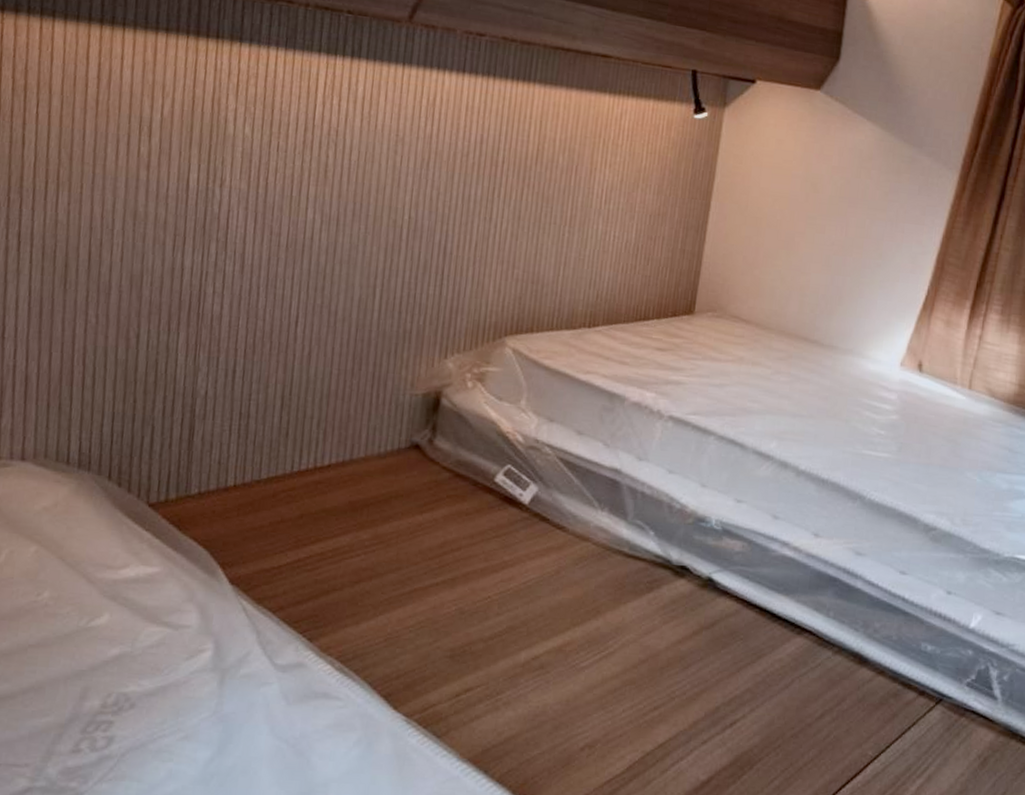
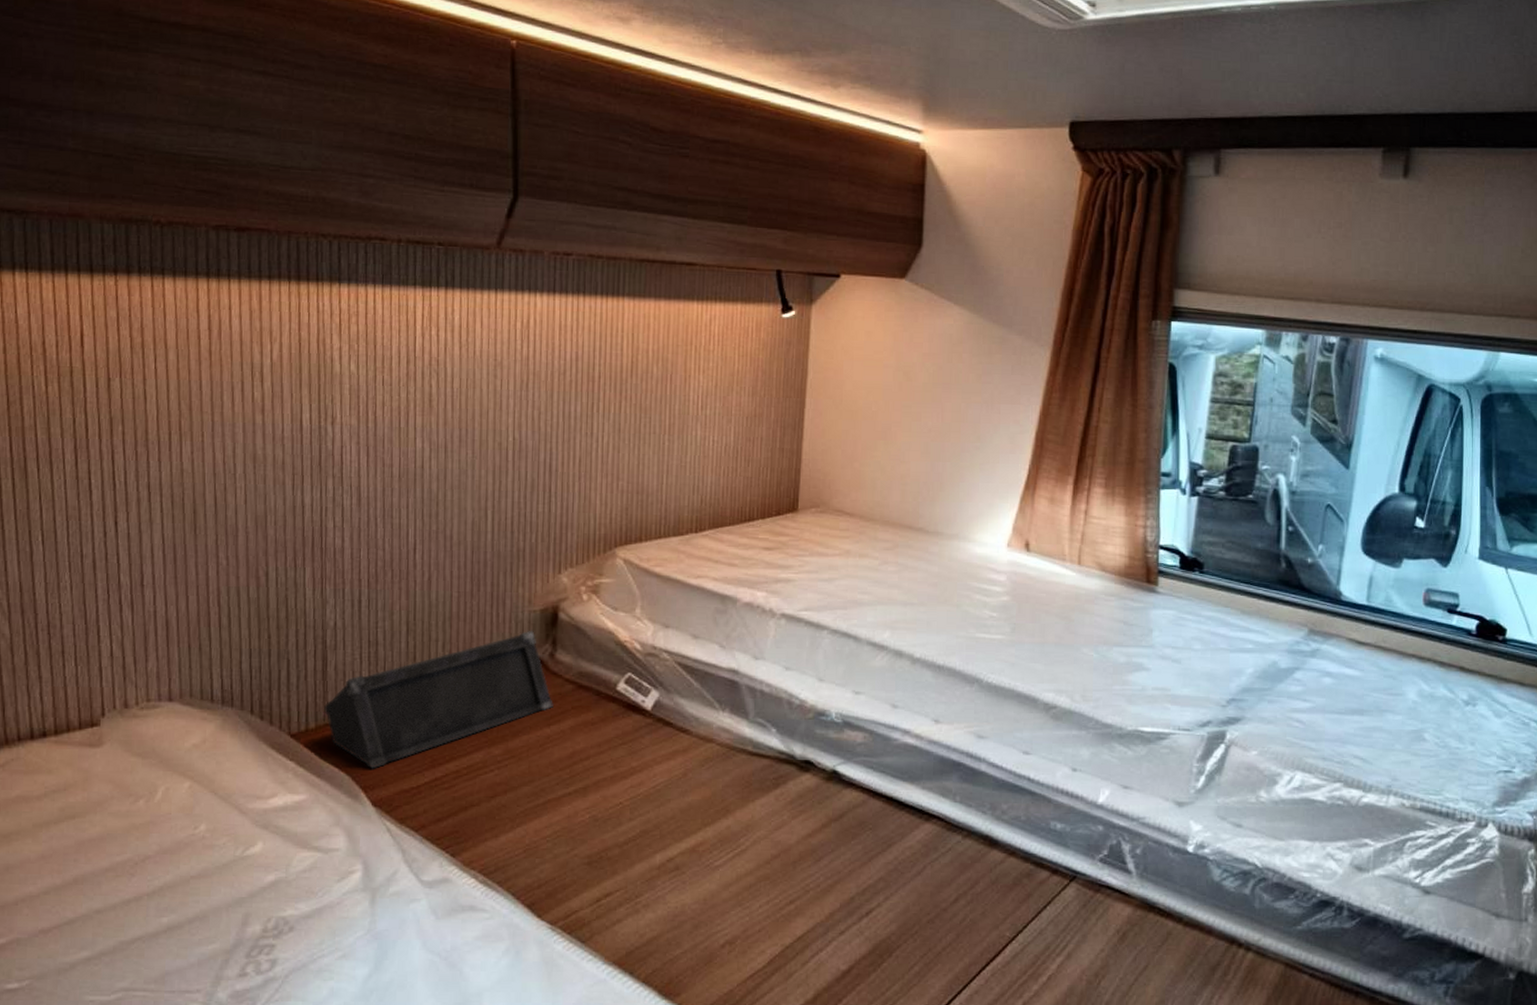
speaker: none [186,414,428,546] -> present [324,630,553,769]

